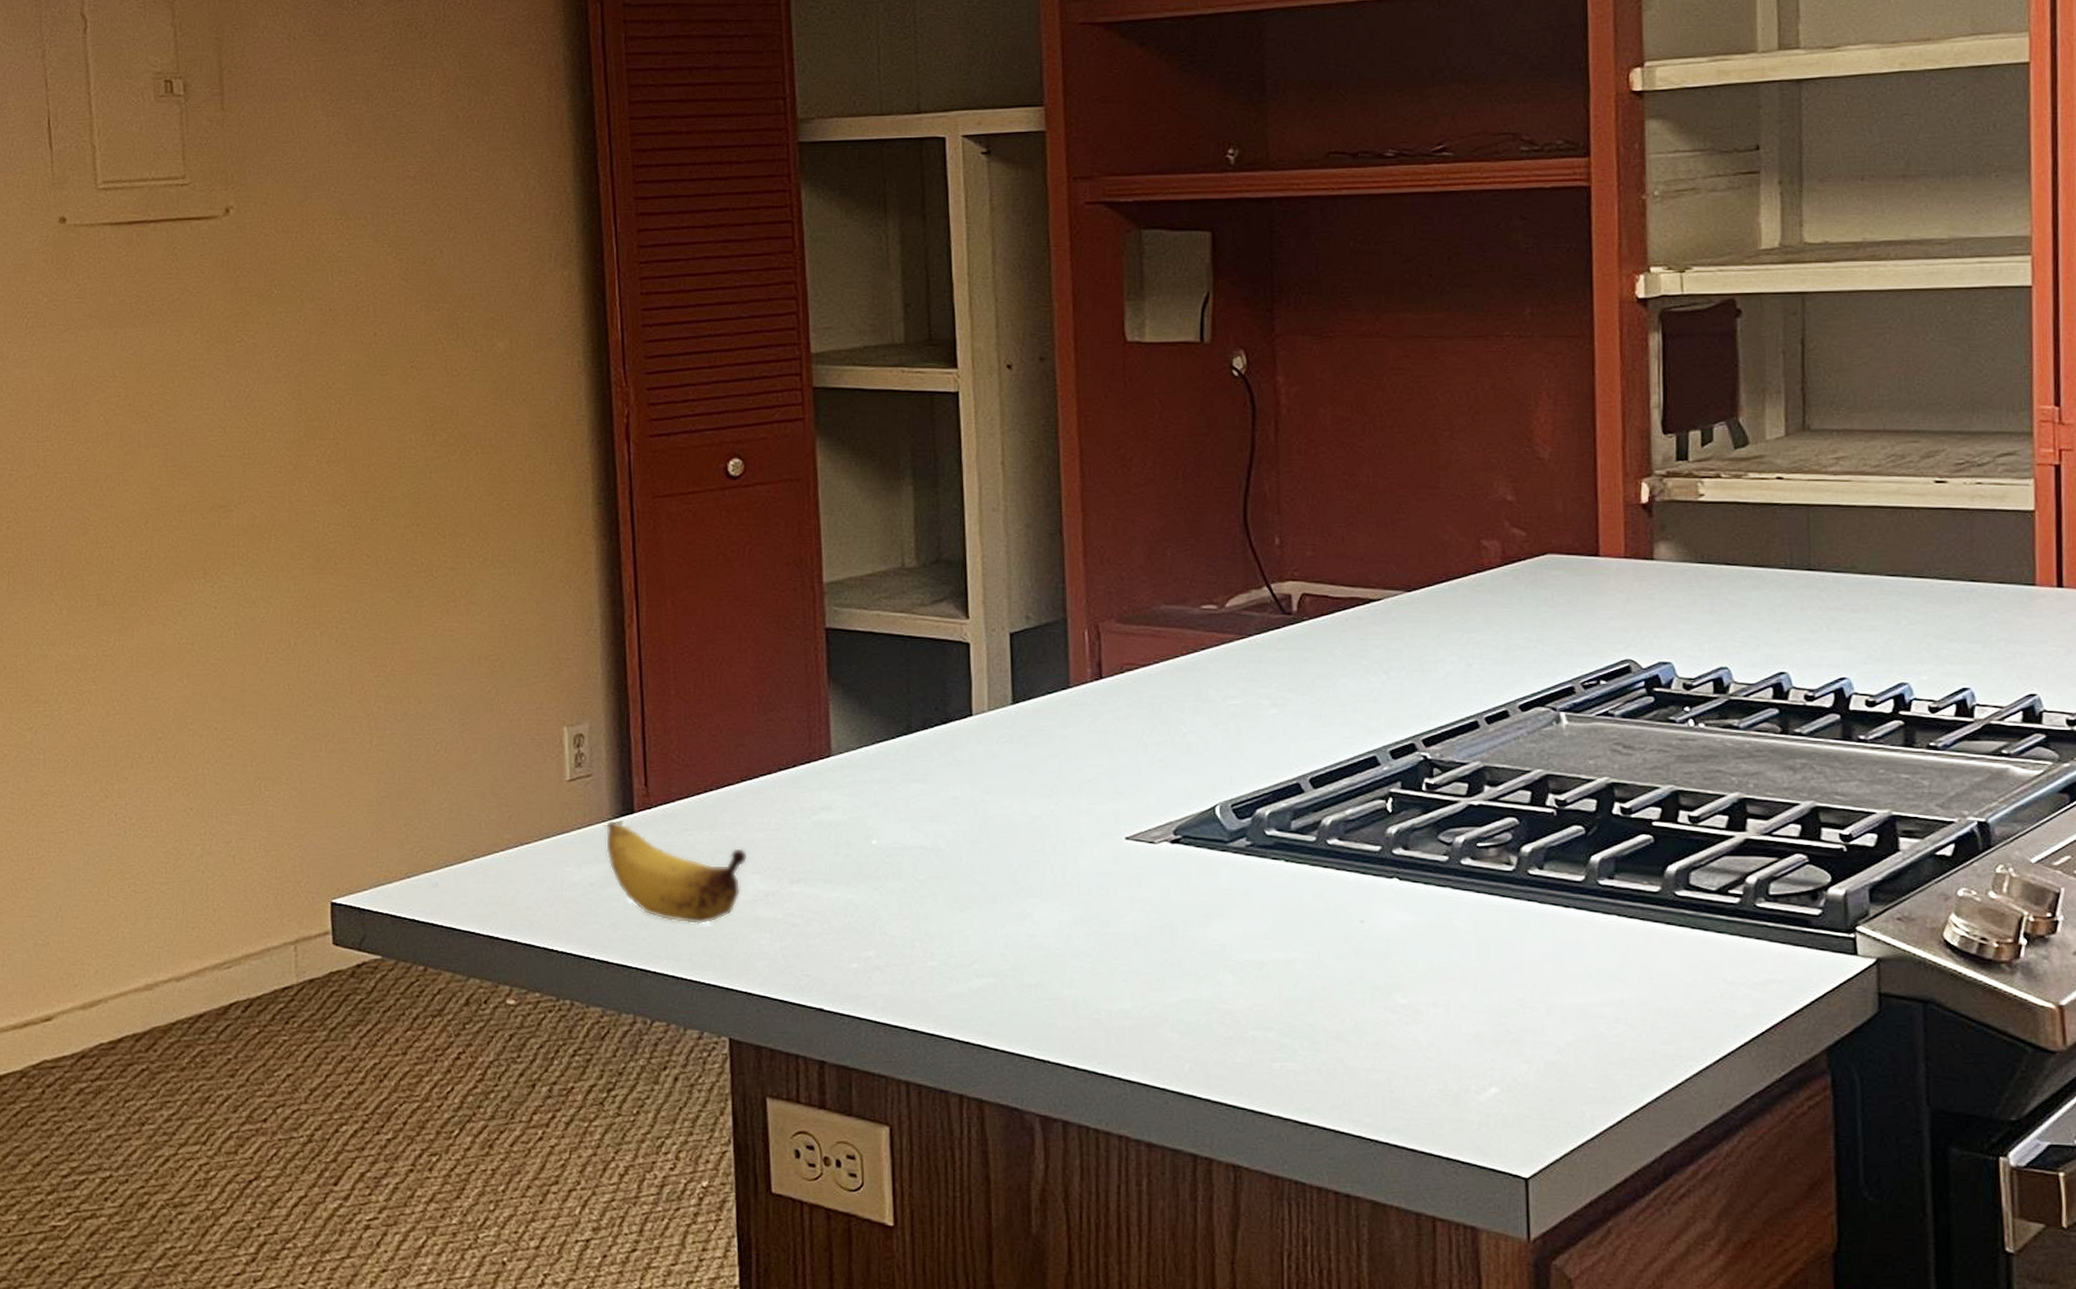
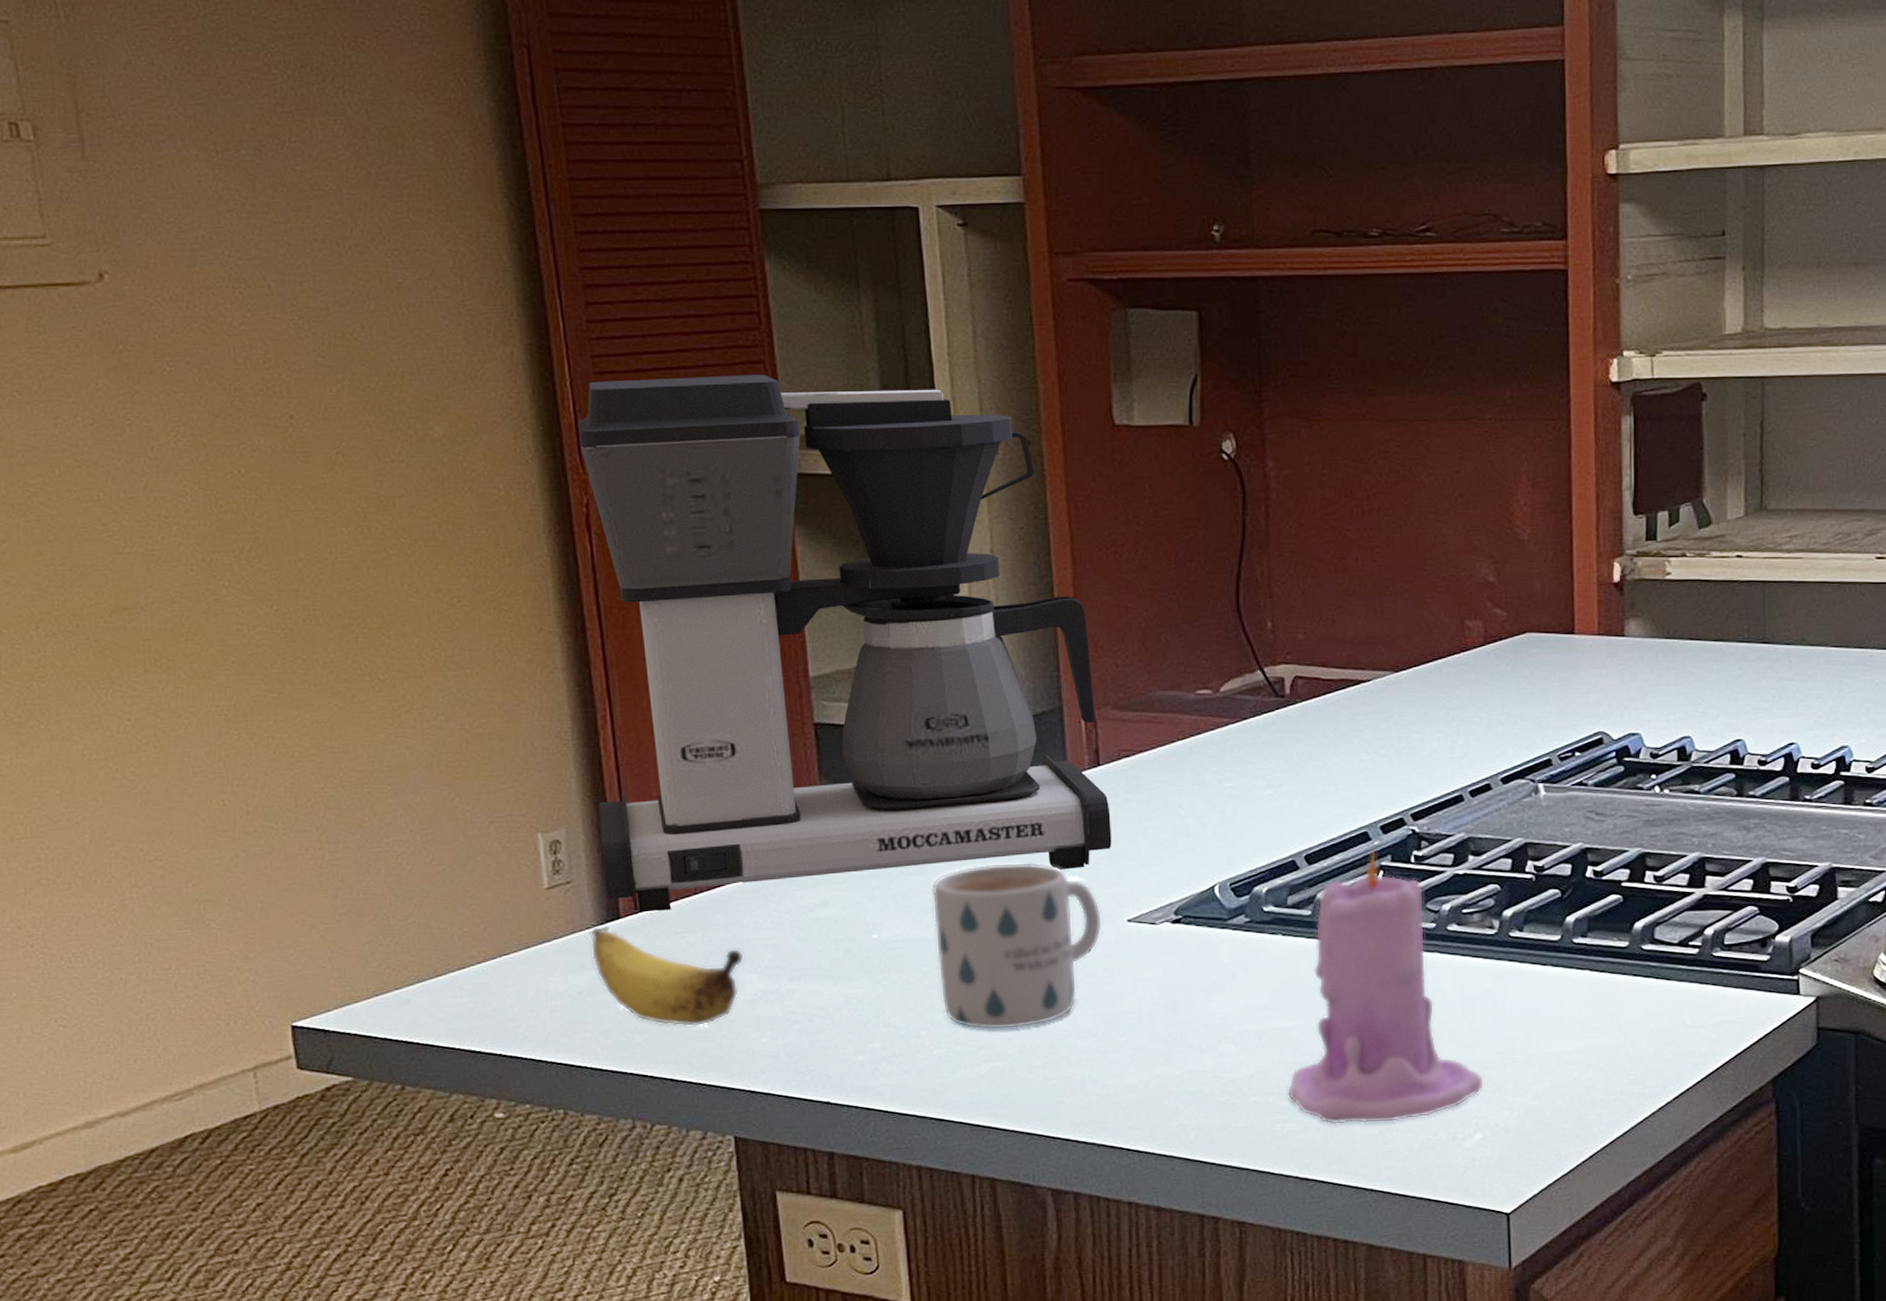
coffee maker: none [621,295,1112,808] -> present [578,375,1112,913]
mug: none [931,773,1101,945] -> present [931,862,1103,1030]
candle: none [1287,771,1501,1069] -> present [1287,846,1485,1125]

